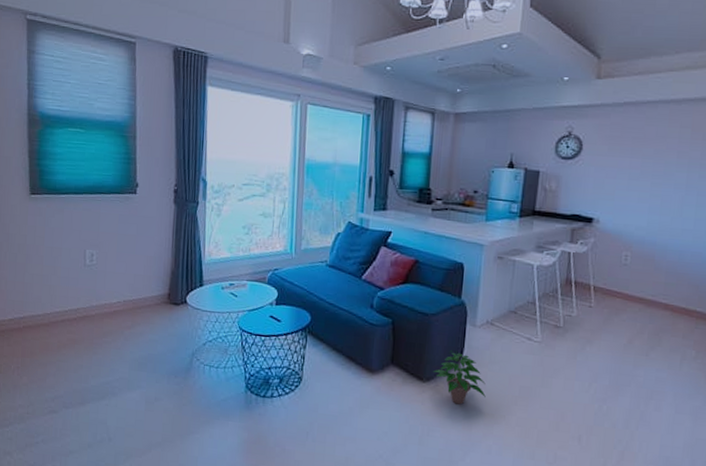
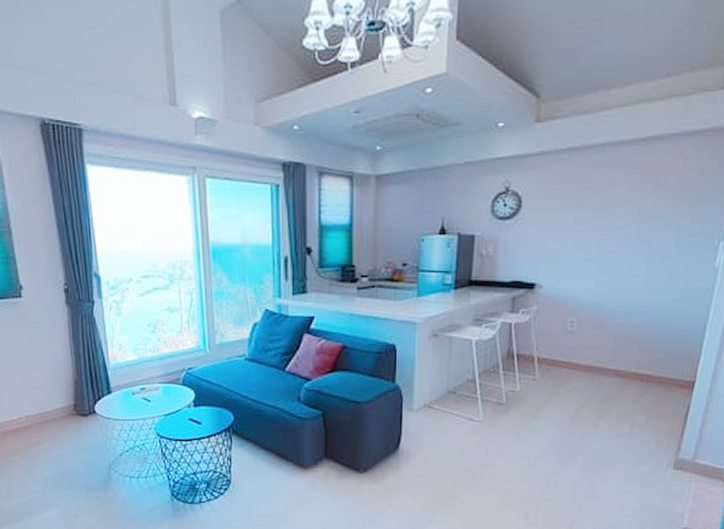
potted plant: present [433,350,486,405] -> none [370,438,427,493]

